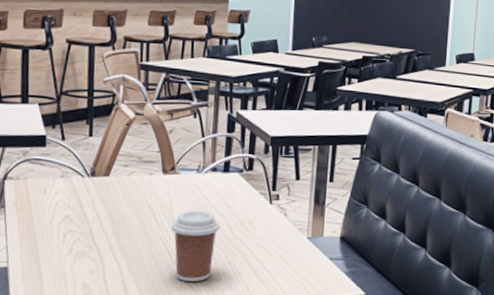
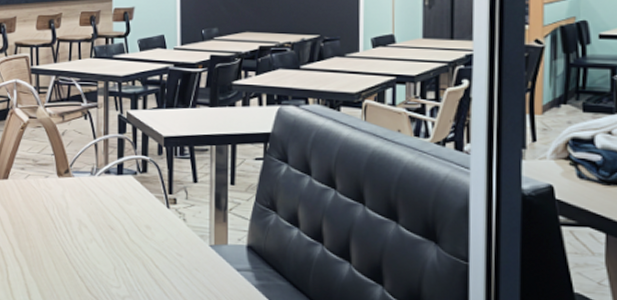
coffee cup: present [171,210,220,282] -> none [69,214,117,288]

